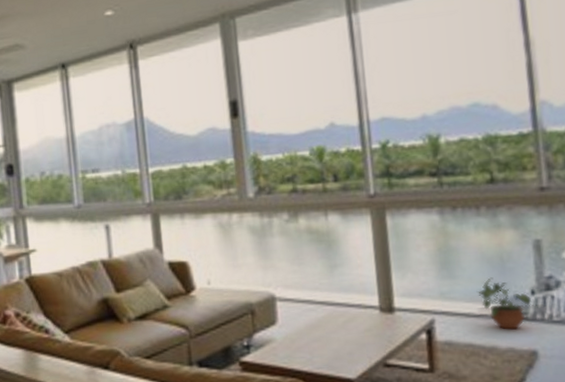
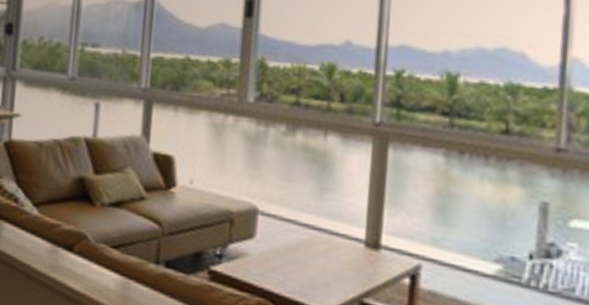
potted plant: present [476,277,531,330] -> none [471,232,528,293]

